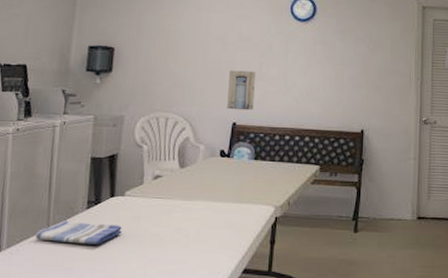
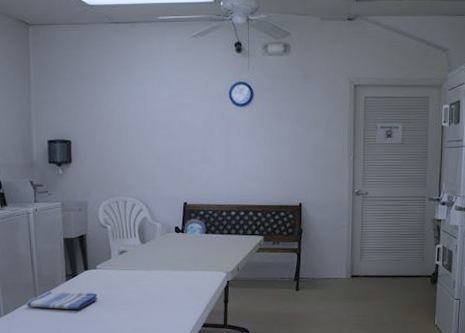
wall art: present [227,70,256,111] -> none [177,155,201,191]

